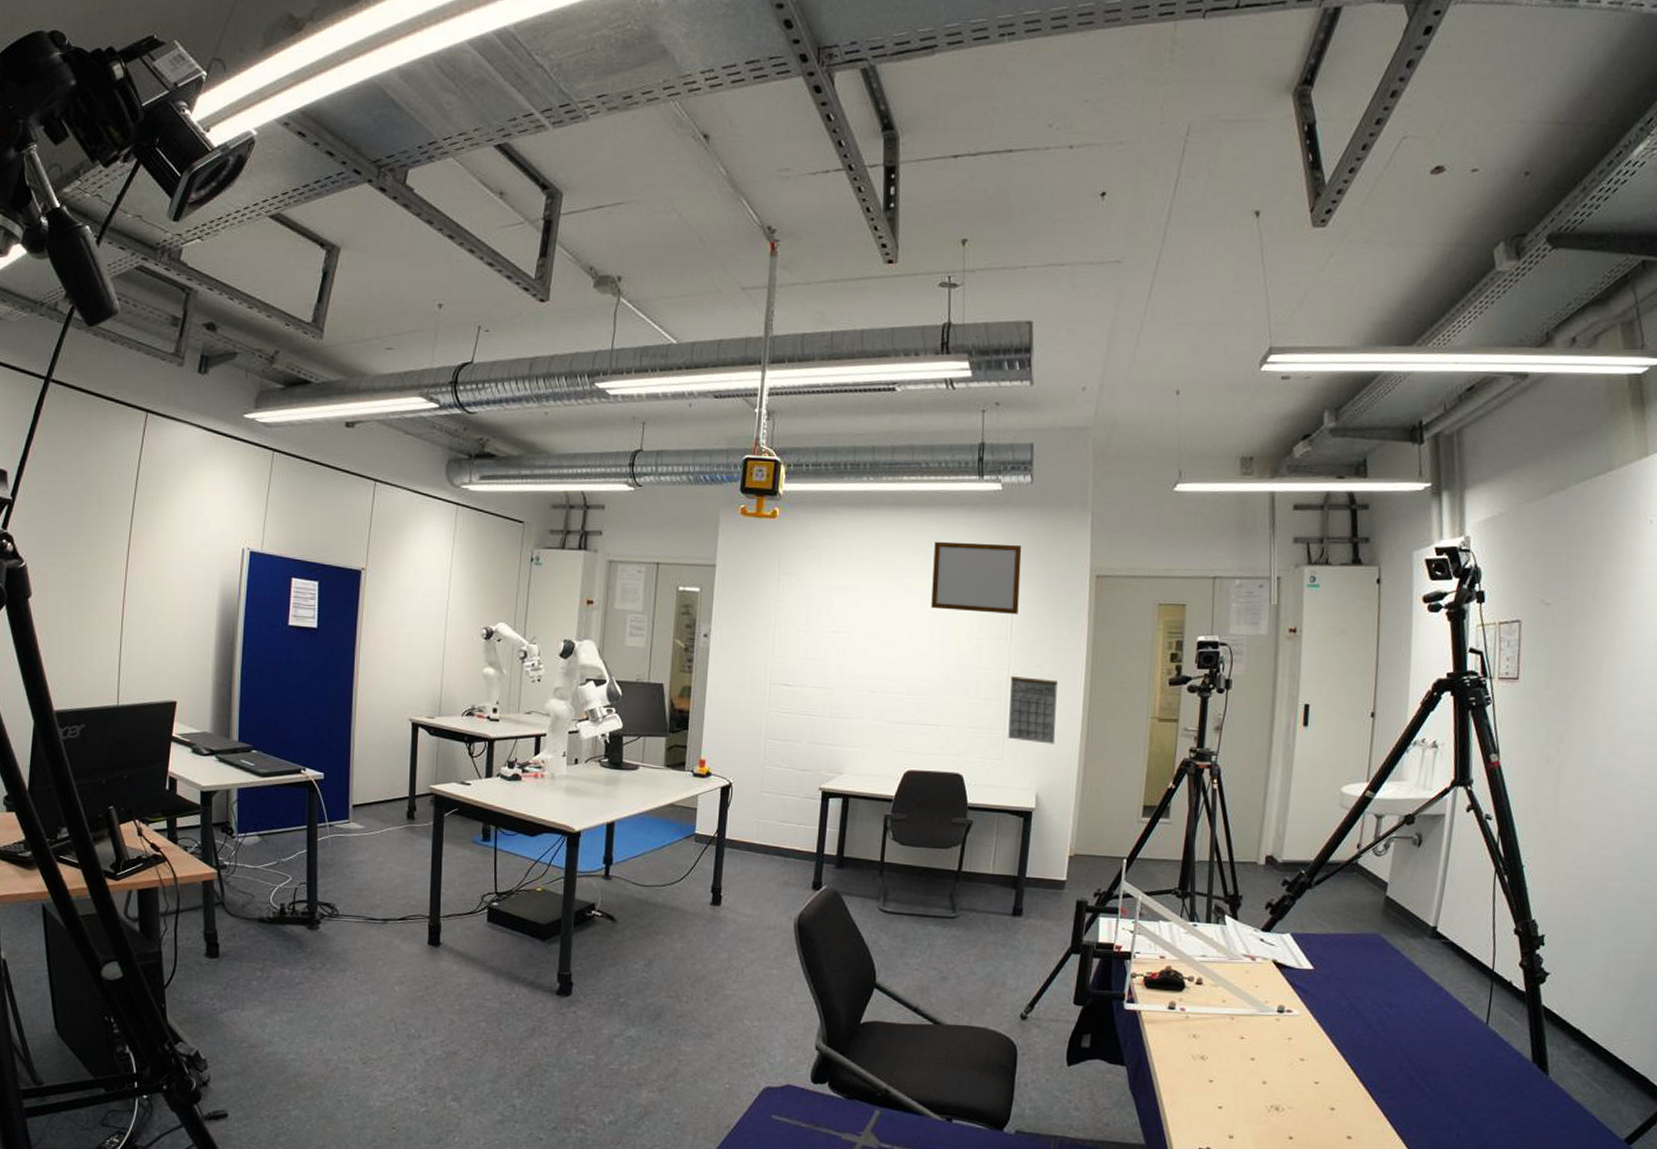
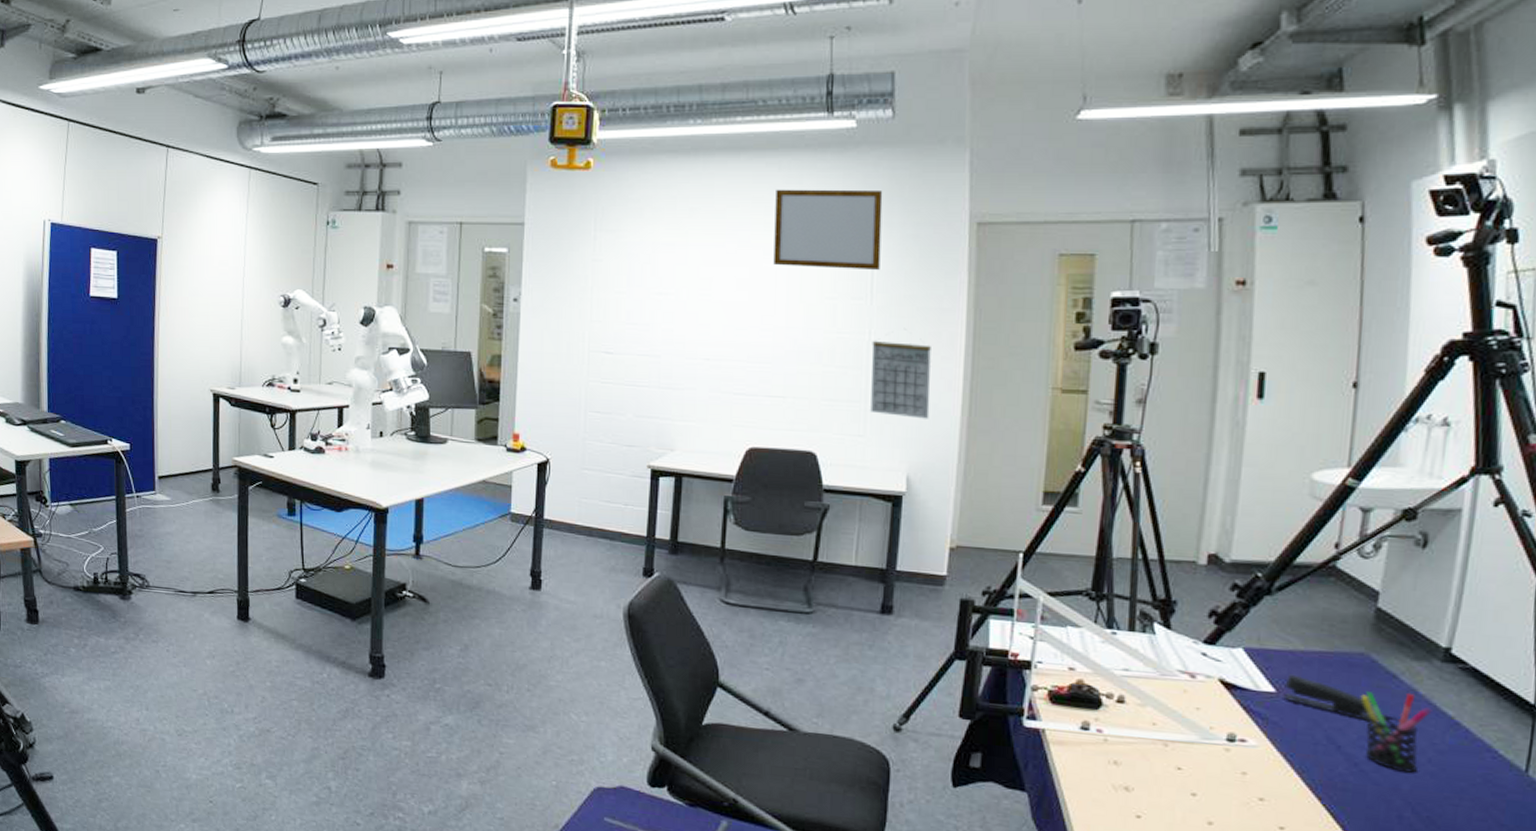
stapler: none [1319,953,1382,989] -> present [1283,674,1372,721]
pen holder: none [1374,965,1424,1030] -> present [1360,691,1432,773]

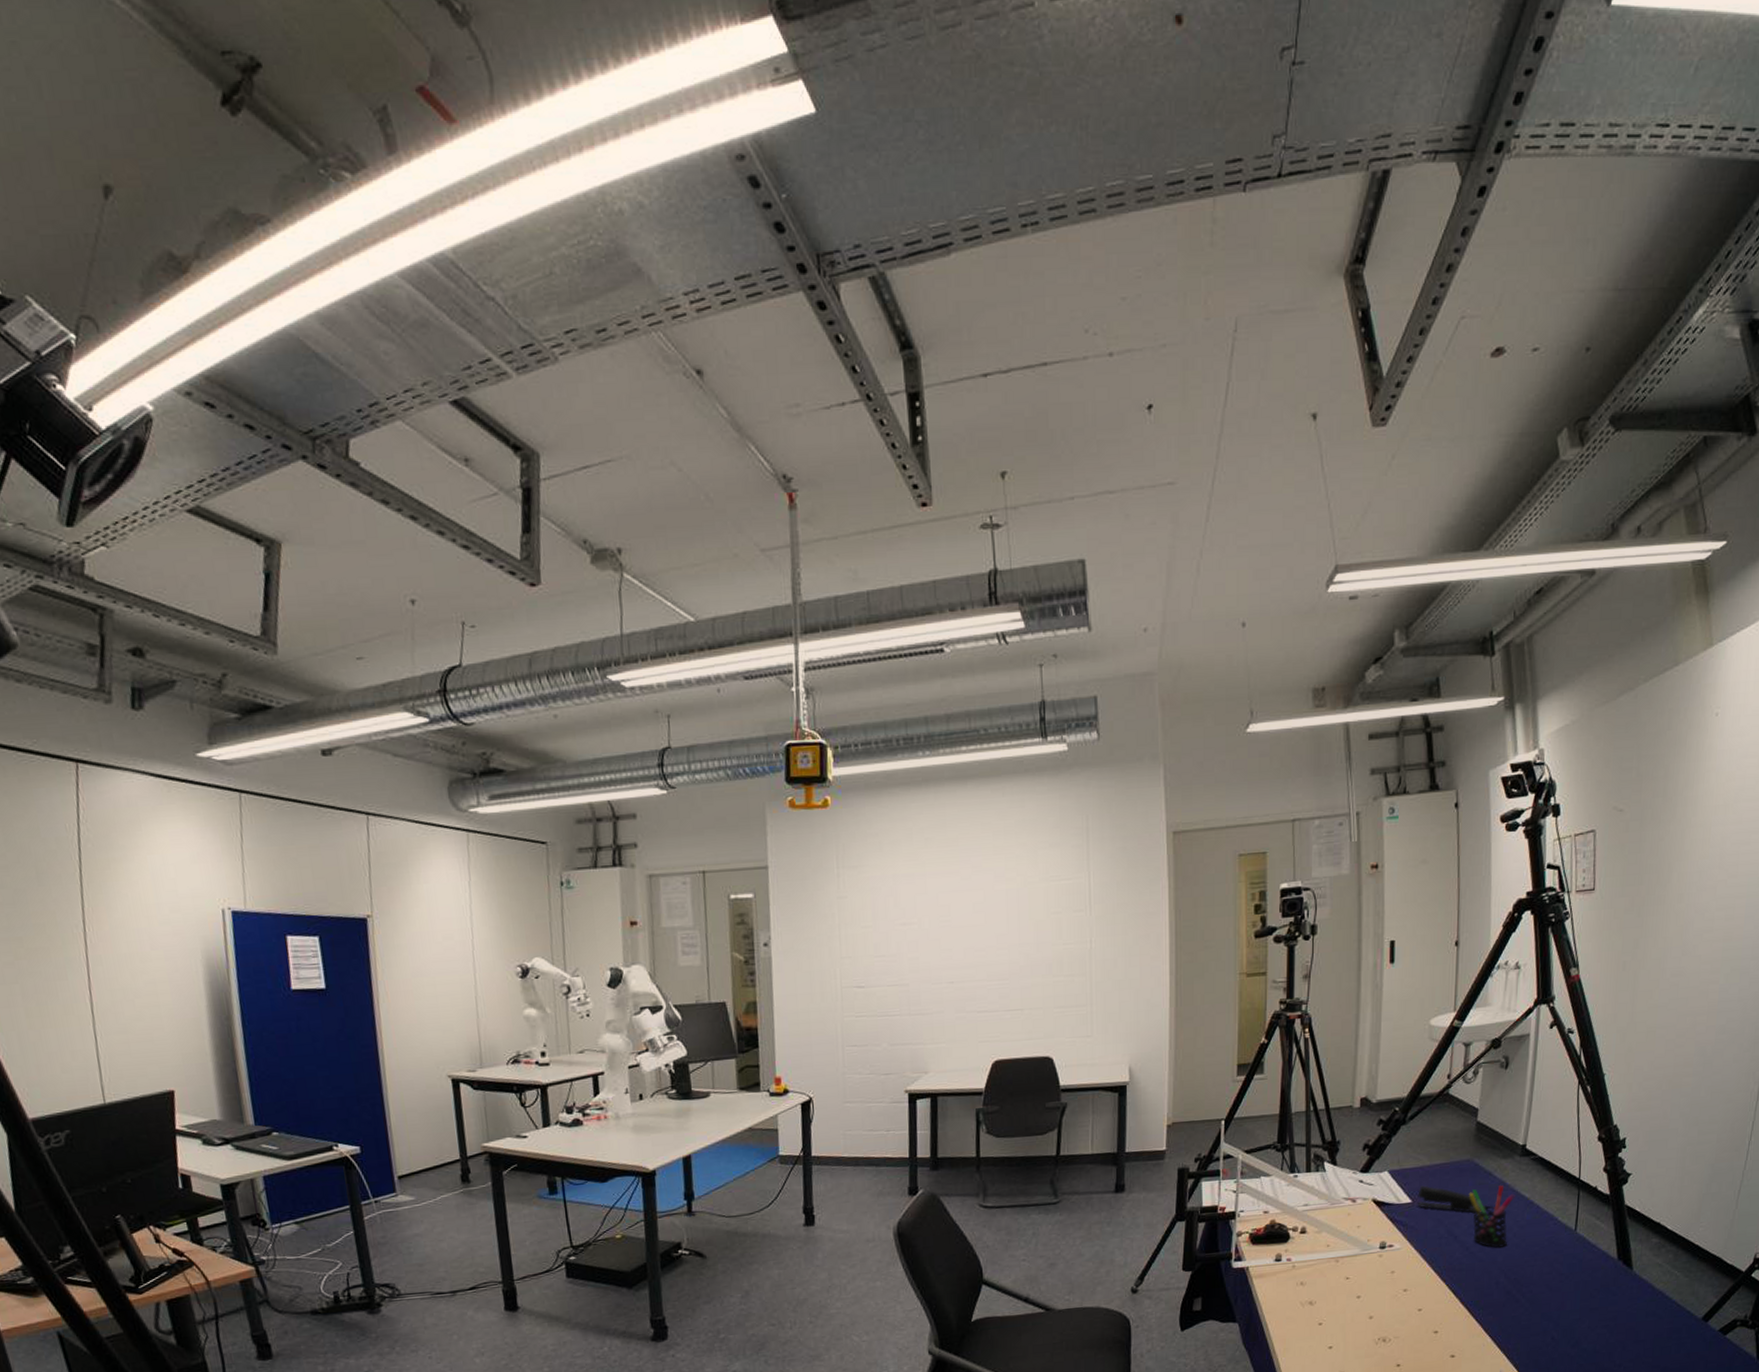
writing board: present [773,189,883,270] -> none [1001,808,1096,887]
calendar: present [870,340,931,419] -> none [1093,947,1144,1015]

